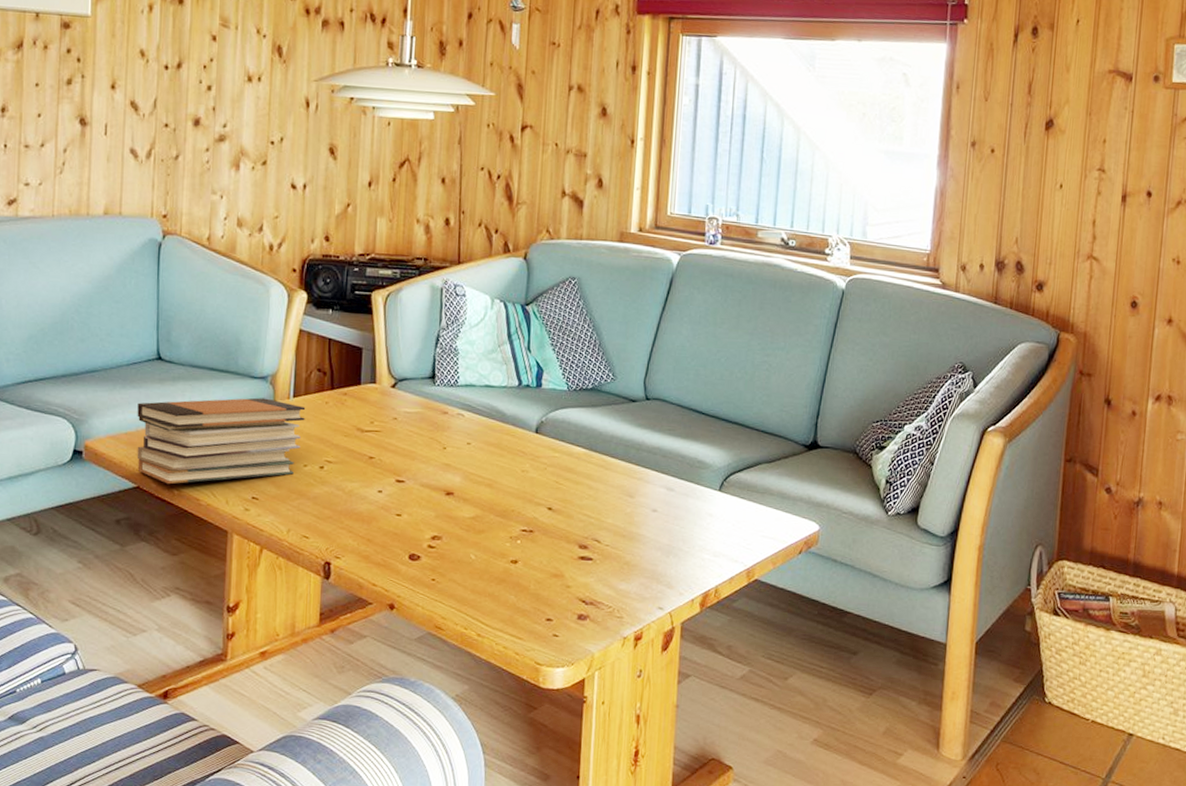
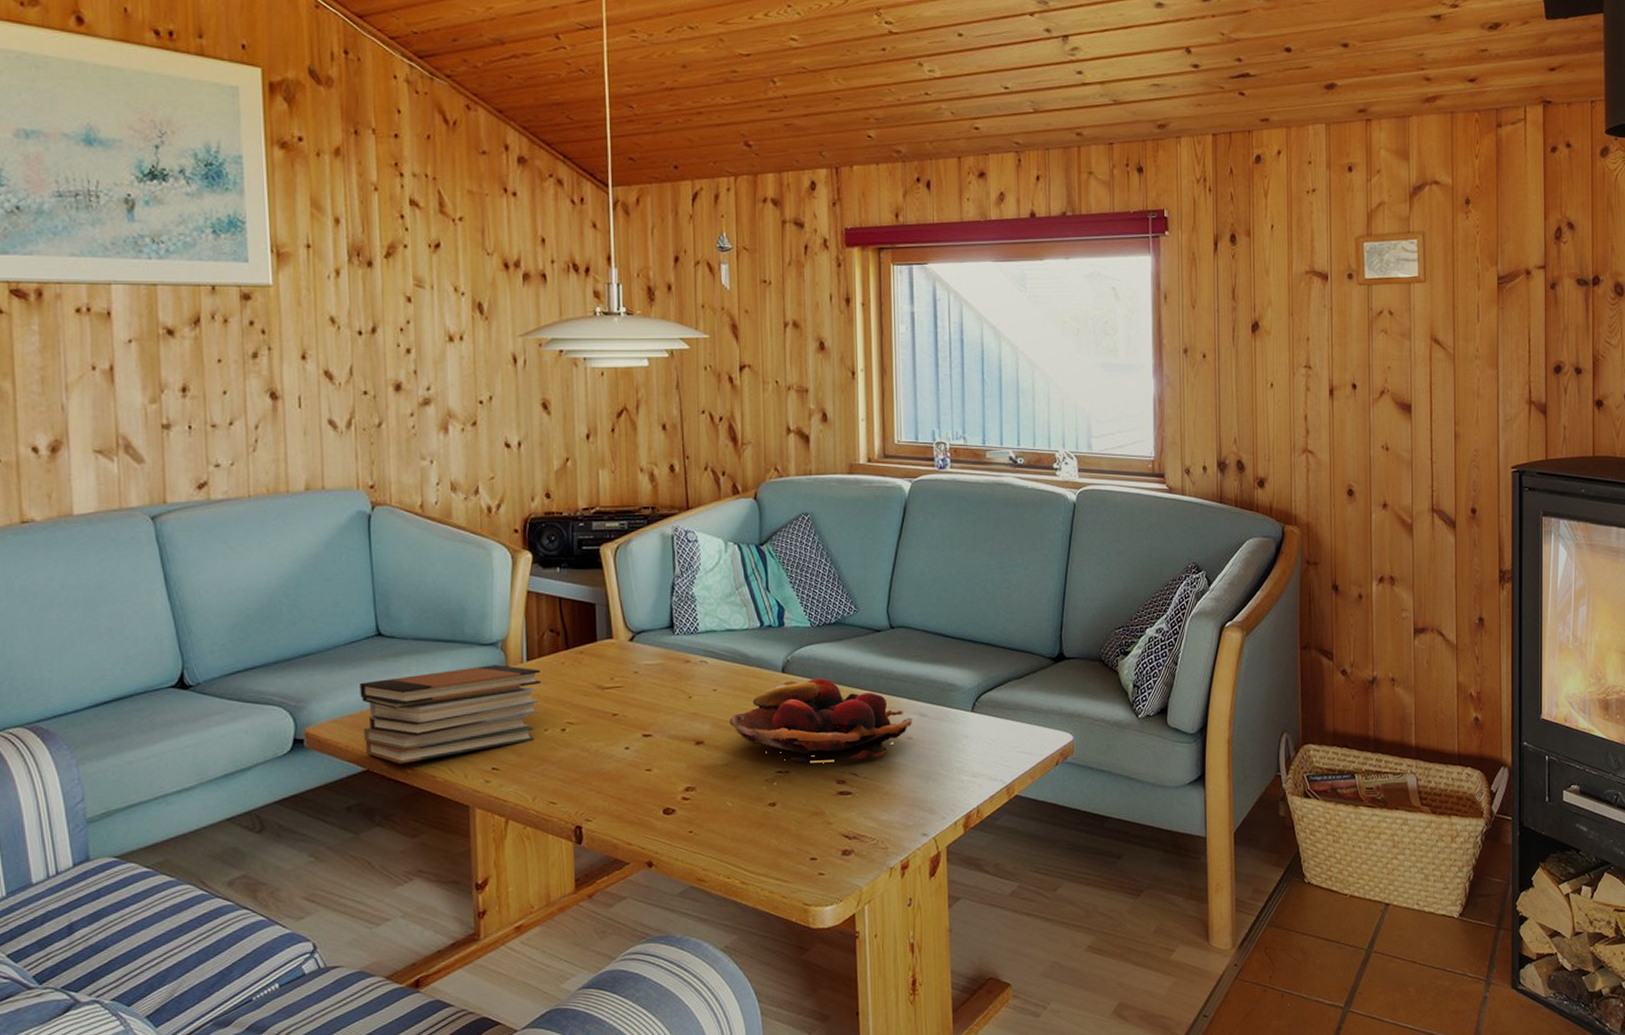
fruit basket: none [480,441,659,528] -> present [729,678,912,762]

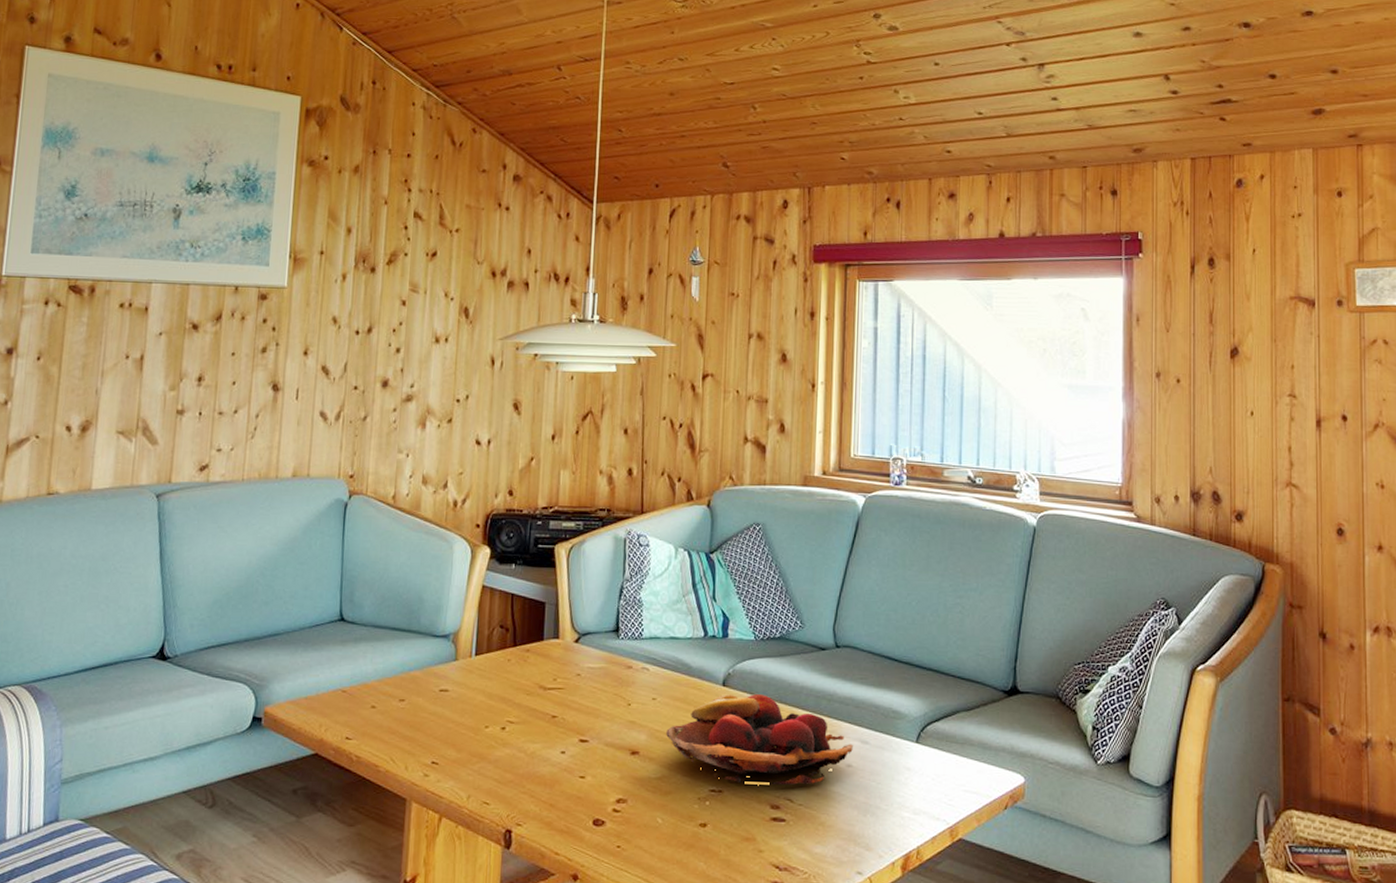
book stack: present [360,665,542,764] -> none [316,657,488,751]

